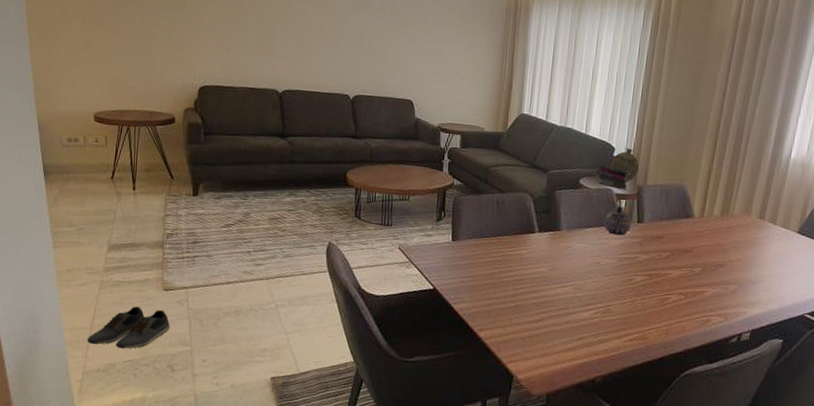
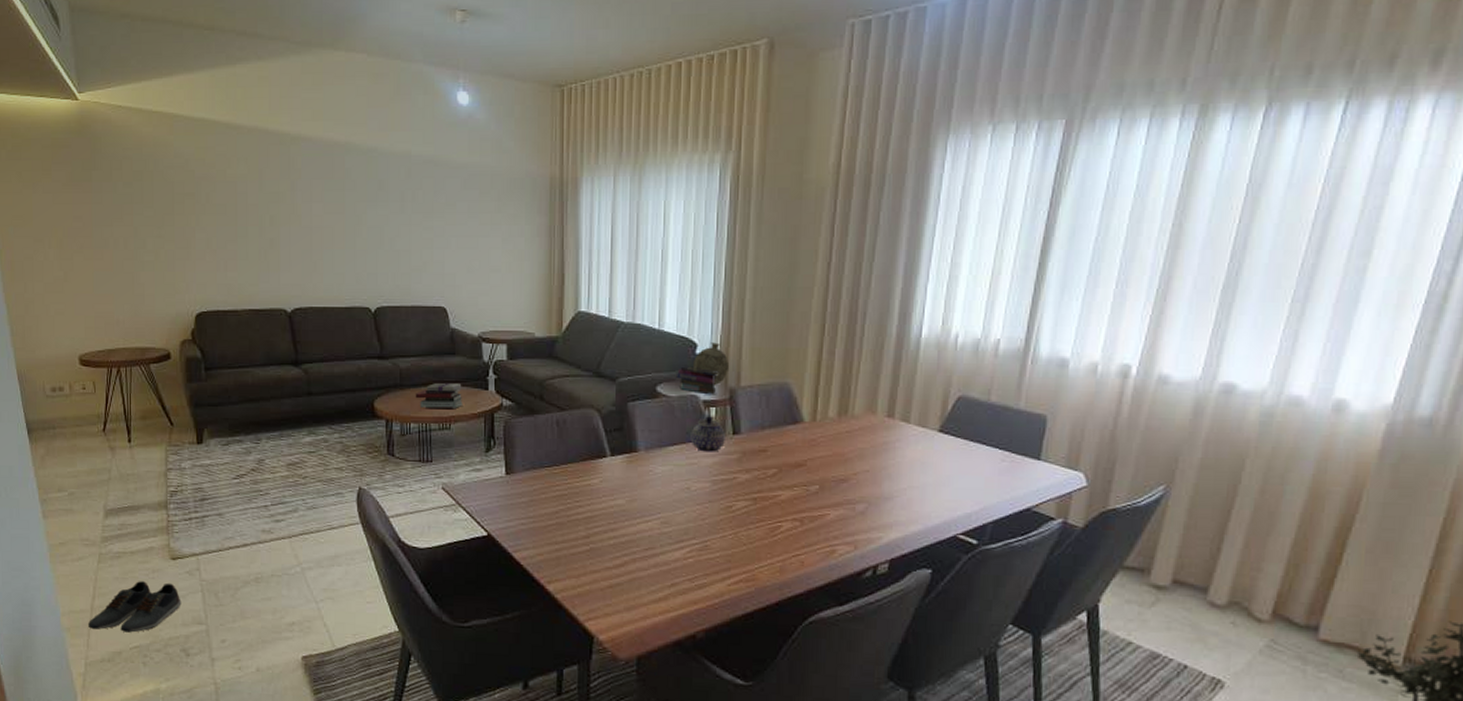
books: none [381,162,421,185] -> present [415,383,463,410]

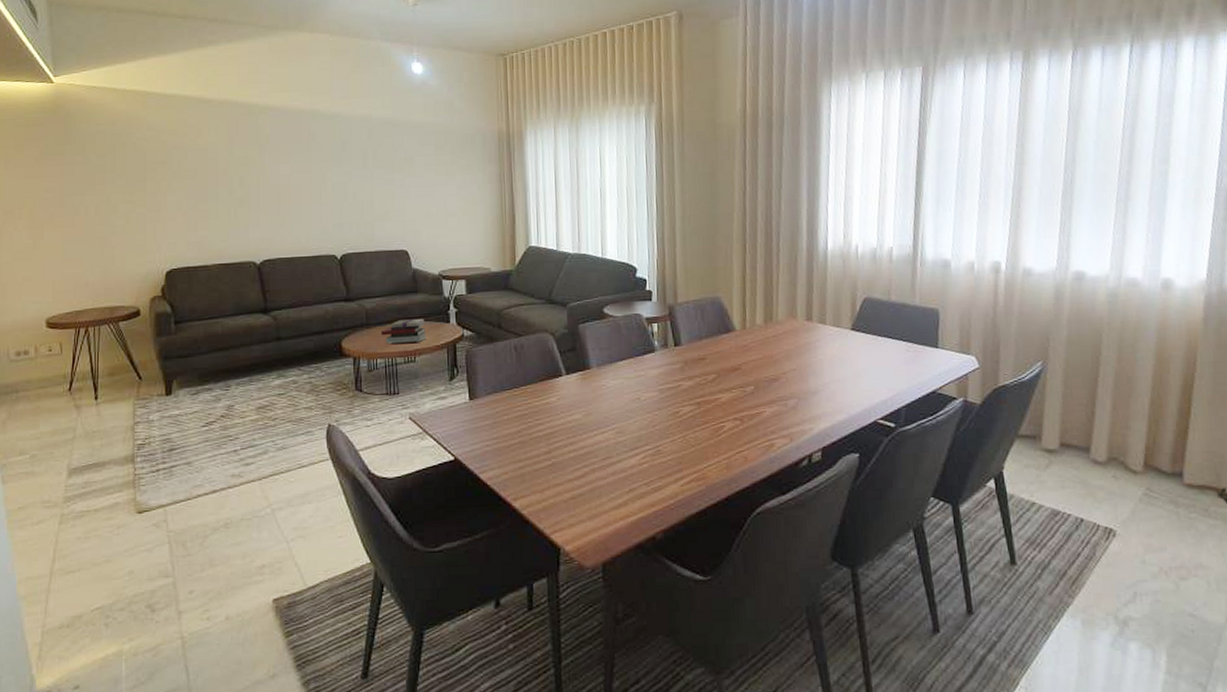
shoe: present [88,581,181,633] -> none [47,537,147,594]
books: present [677,365,719,395] -> none [621,287,658,313]
teapot: present [690,415,725,452] -> none [637,330,668,364]
decorative vase: present [693,342,729,386] -> none [635,266,666,304]

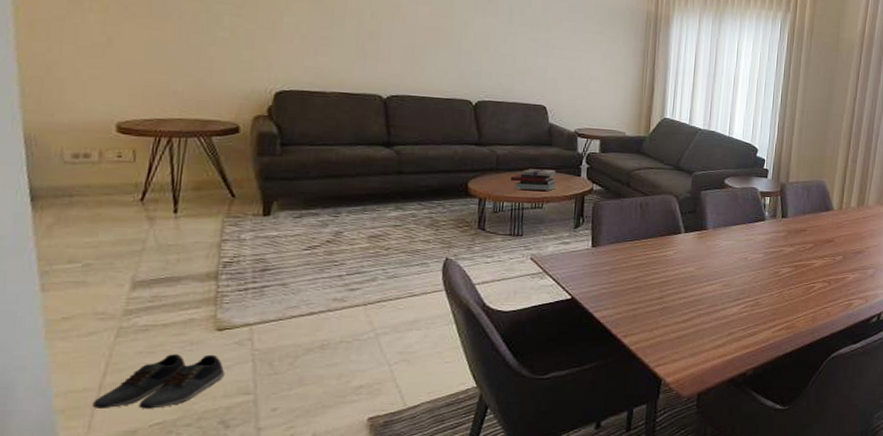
shoe: none [47,537,147,594] -> present [93,354,225,409]

